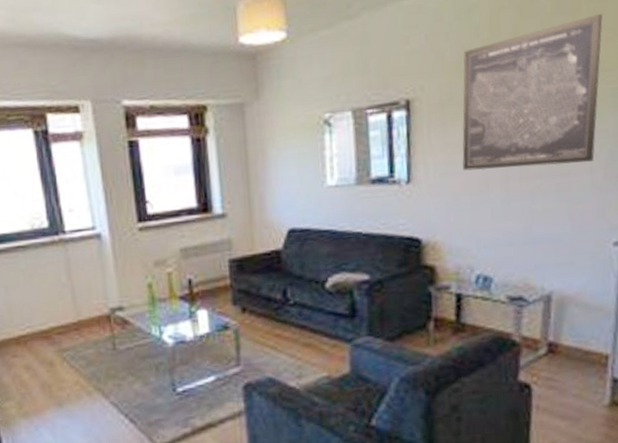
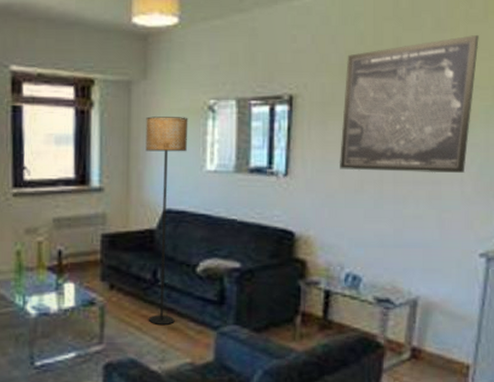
floor lamp: none [262,134,309,343] -> present [145,116,188,325]

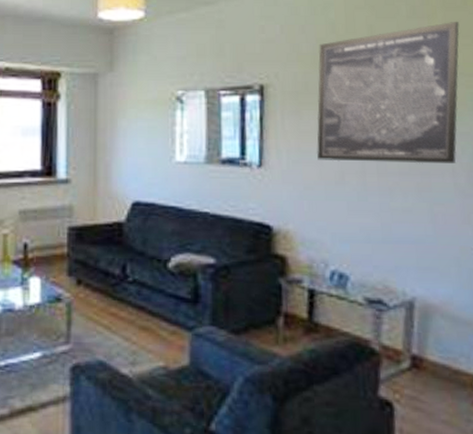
floor lamp: present [145,116,188,325] -> none [113,108,156,324]

